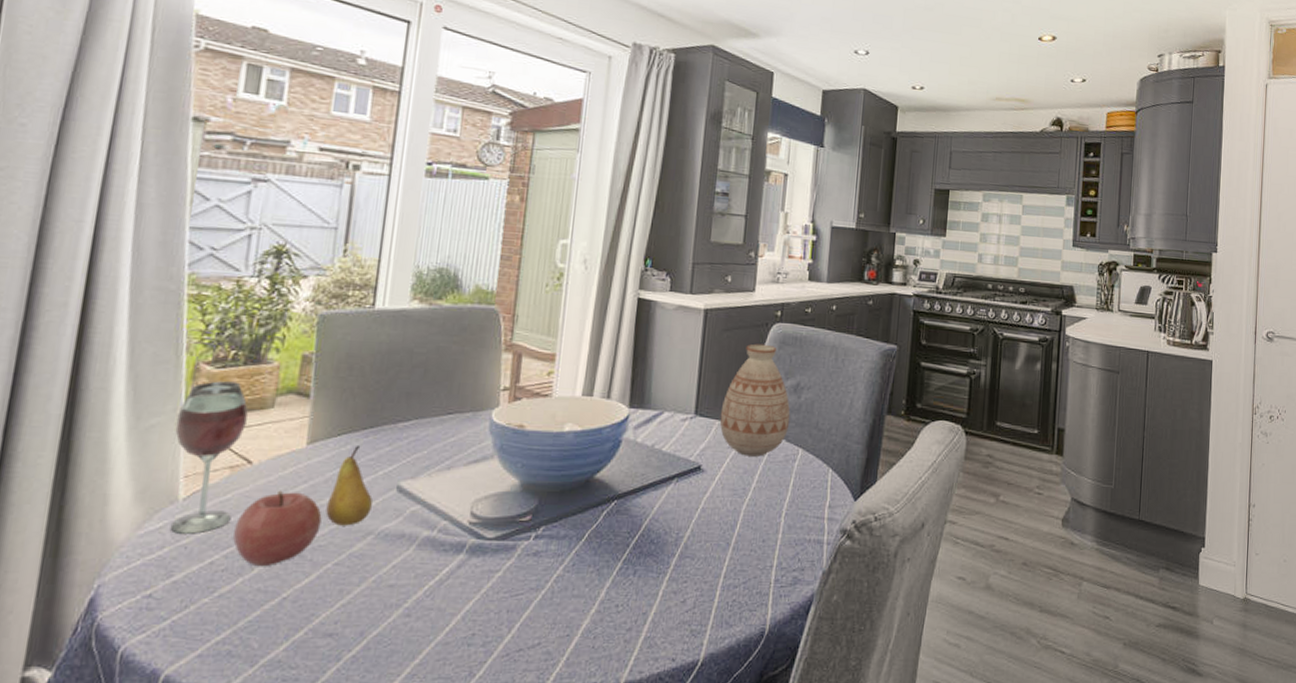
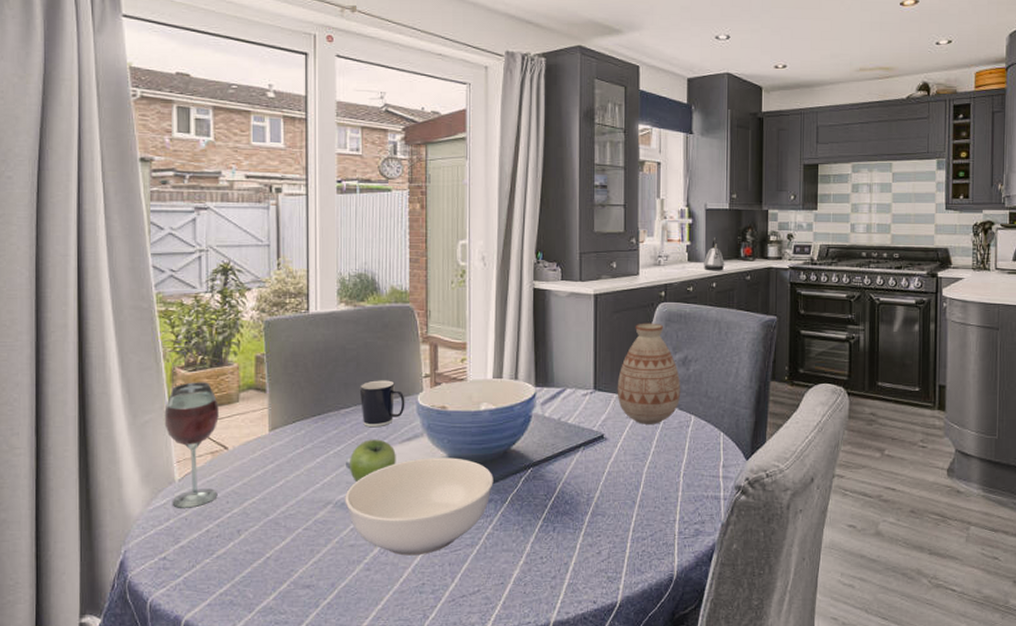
fruit: present [233,490,322,567] -> none [222,470,289,533]
fruit: present [326,444,374,526] -> none [292,429,329,498]
bowl: none [389,484,571,600] -> present [345,458,494,556]
fruit: none [399,459,459,509] -> present [349,439,396,482]
mug: none [423,390,477,446] -> present [359,380,405,428]
kettle: none [824,257,847,294] -> present [704,237,725,271]

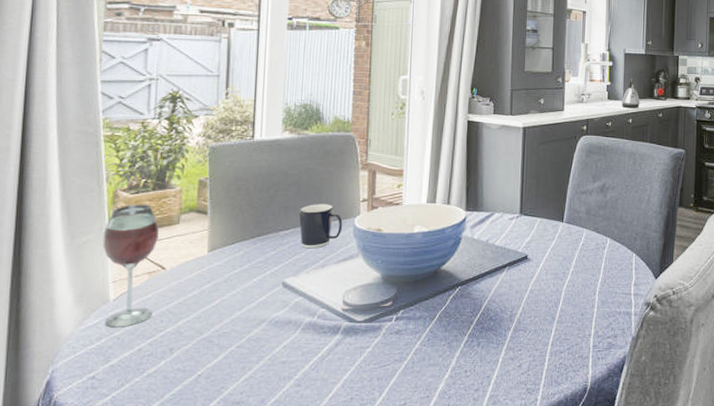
bowl: present [345,458,494,556] -> none [279,277,424,372]
fruit: present [349,439,396,482] -> none [284,260,331,300]
vase: present [617,323,681,424] -> none [541,154,599,246]

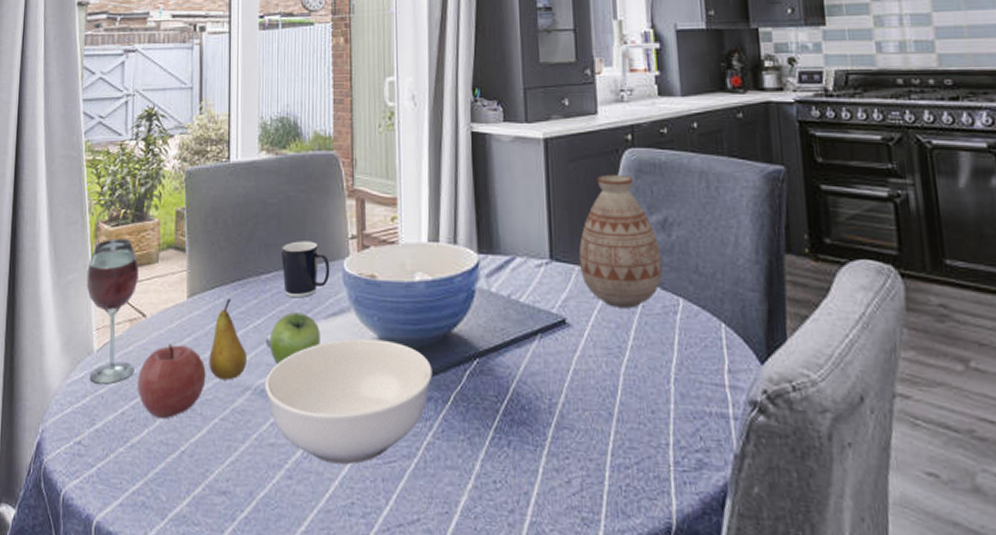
fruit: none [155,289,224,351] -> present [138,343,206,419]
fruit: none [227,250,264,316] -> present [209,297,248,380]
bowl: none [279,277,424,372] -> present [264,338,433,465]
fruit: none [284,260,331,300] -> present [269,312,320,364]
vase: none [541,154,599,246] -> present [578,174,663,308]
kettle: present [622,79,640,109] -> none [679,65,707,108]

